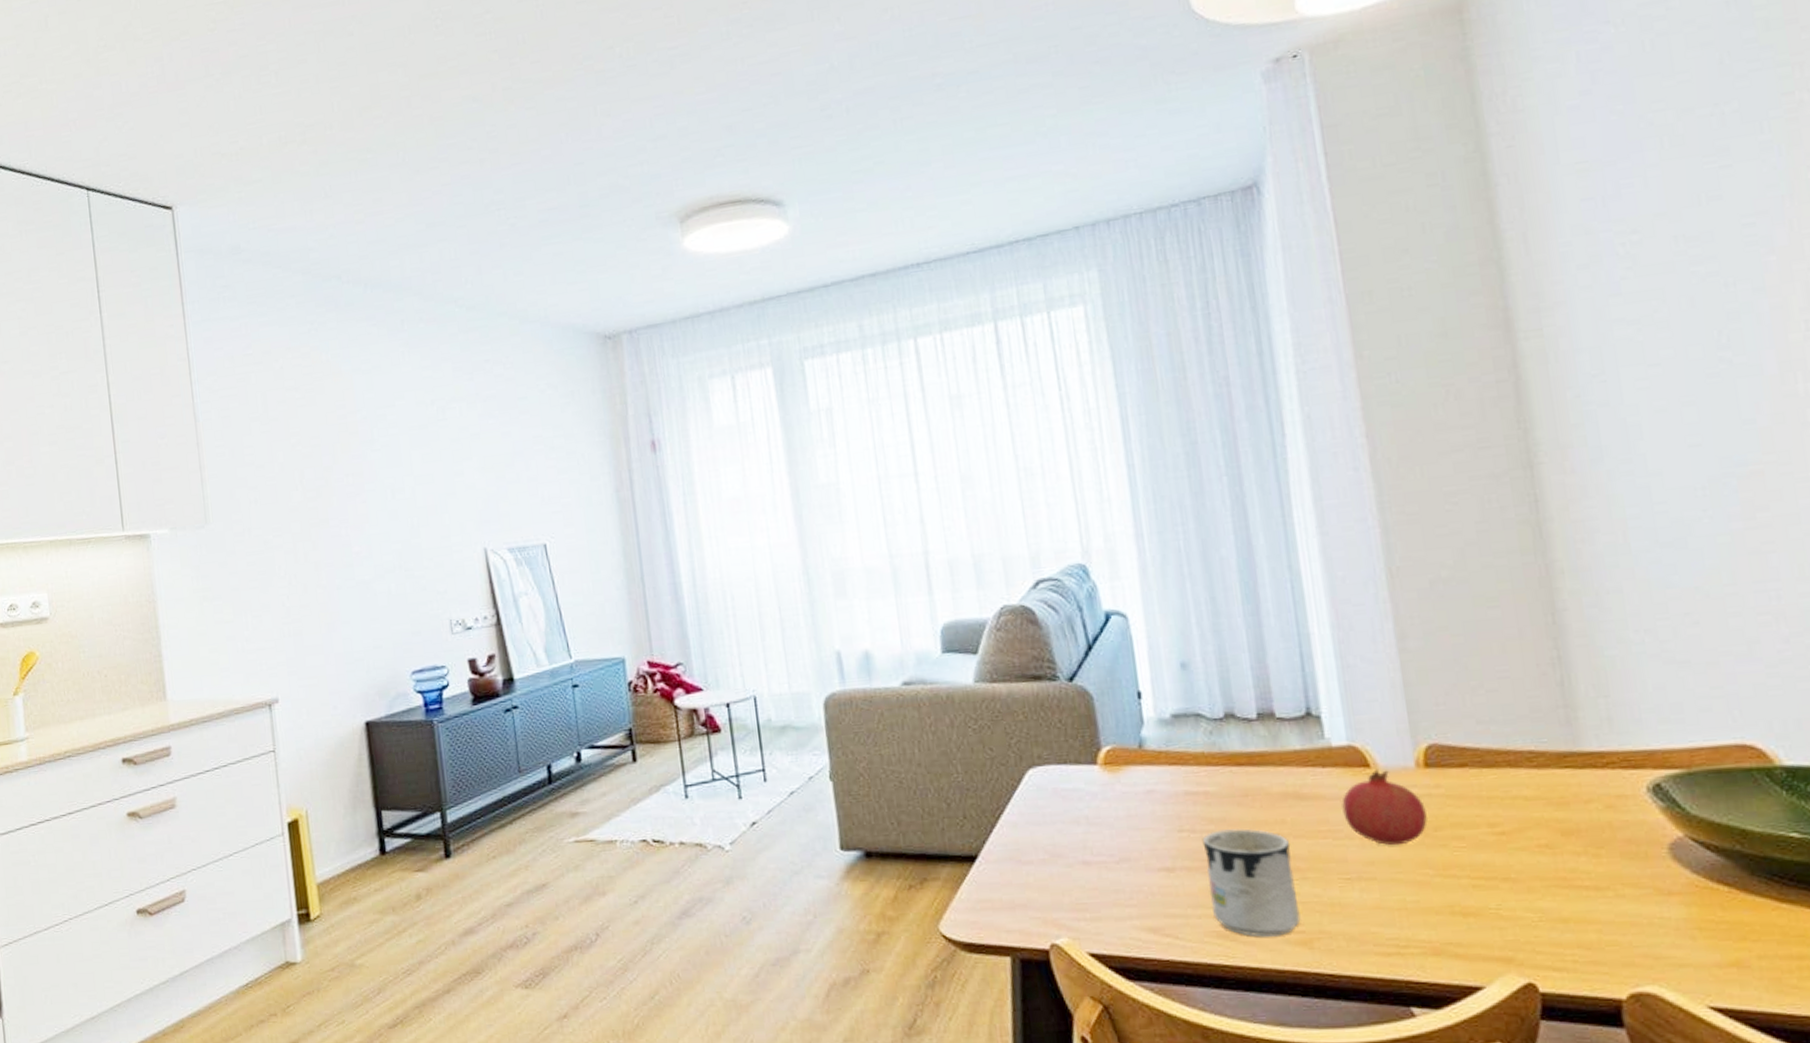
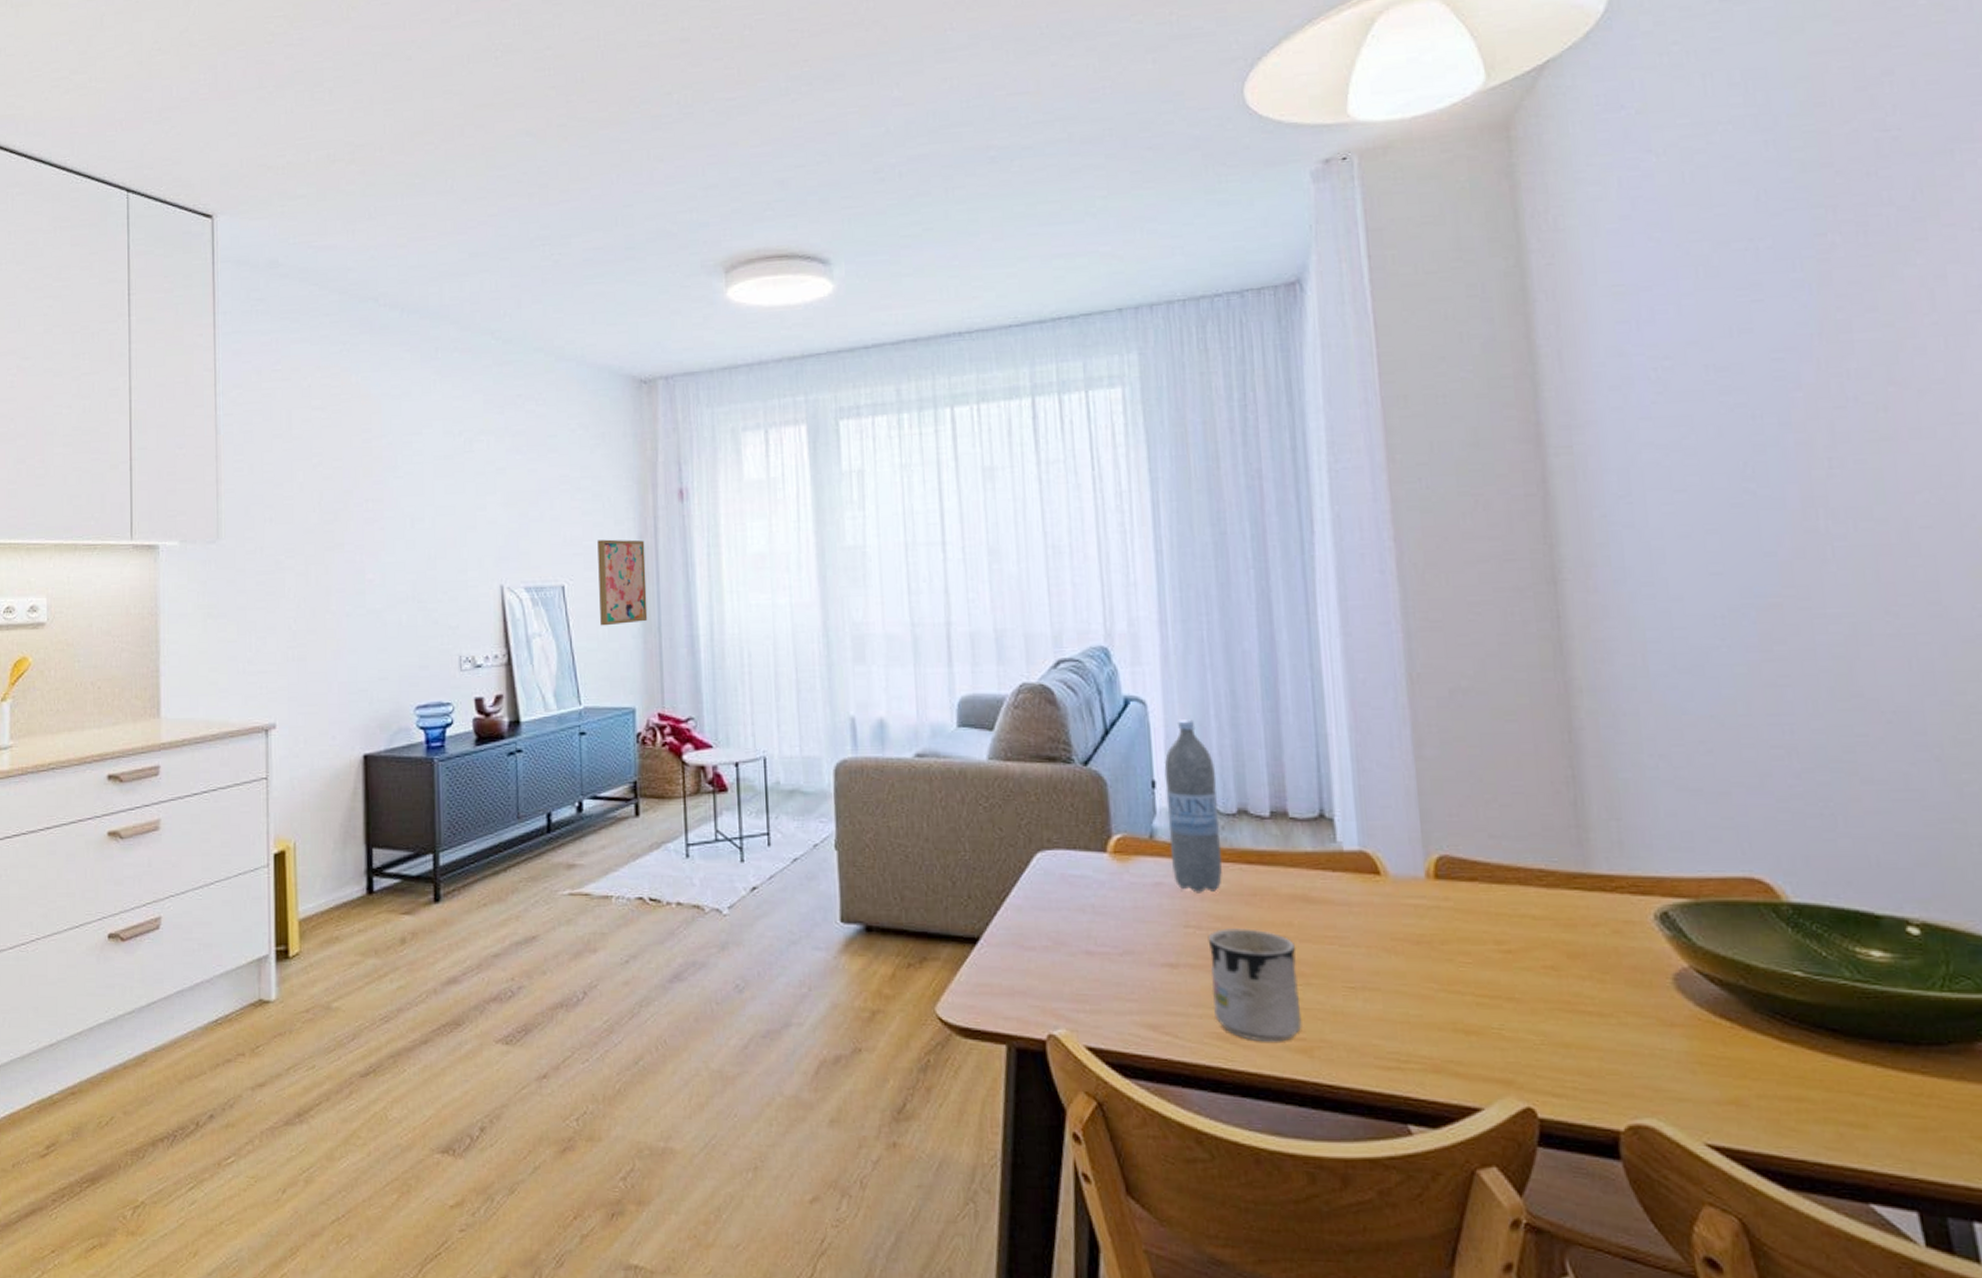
wall art: none [575,493,630,581] -> present [597,539,648,626]
water bottle: none [1148,629,1213,798] -> present [1164,719,1223,893]
fruit: present [1342,769,1428,846] -> none [1350,877,1435,957]

